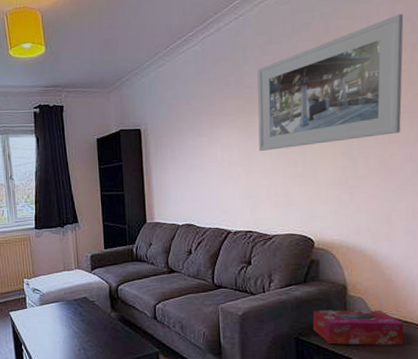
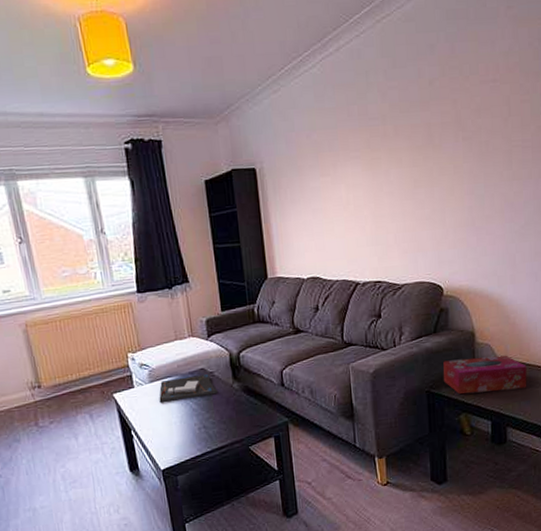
board game: none [47,303,97,323] -> present [159,374,217,402]
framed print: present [257,13,404,151] -> none [382,37,527,192]

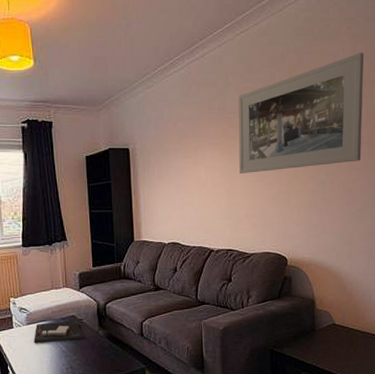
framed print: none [382,37,527,192] -> present [238,52,364,173]
tissue box: present [443,355,527,395] -> none [285,322,362,355]

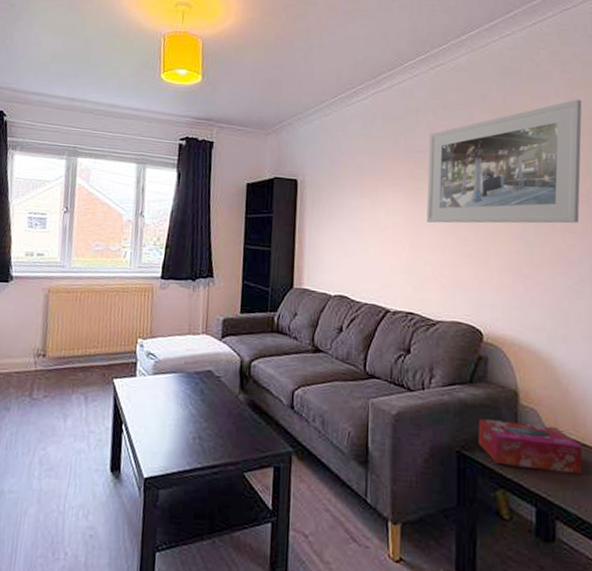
board game: present [34,321,85,343] -> none [158,375,221,403]
tissue box: none [285,322,362,355] -> present [478,418,583,474]

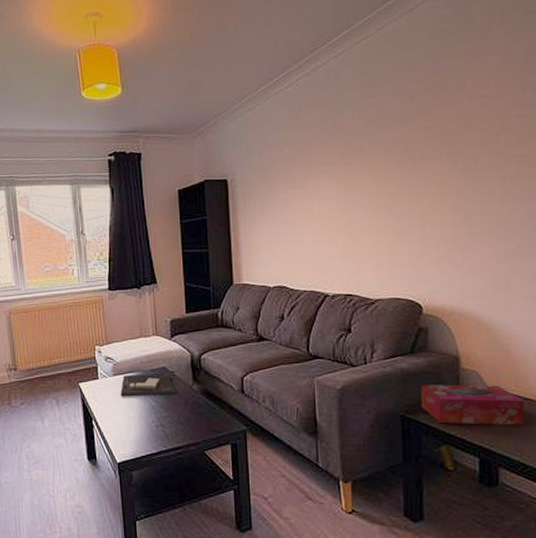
board game: none [158,375,221,403] -> present [120,373,177,396]
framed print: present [427,99,582,224] -> none [358,52,523,205]

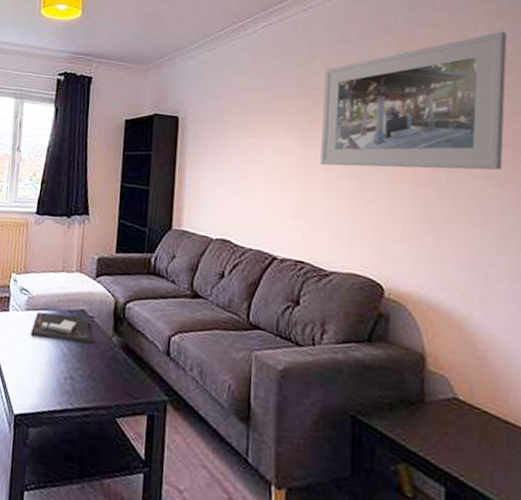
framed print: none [358,52,523,205] -> present [321,31,507,170]
tissue box: present [421,384,525,425] -> none [376,382,504,455]

